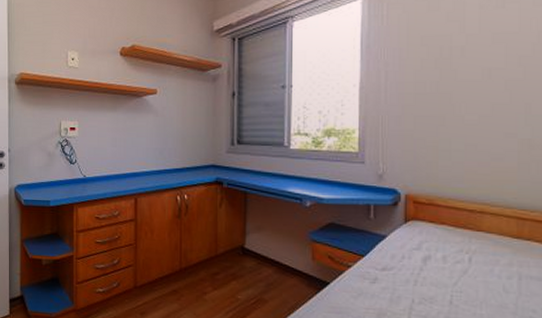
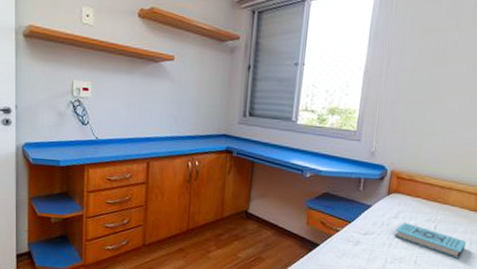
book: none [419,254,513,298] -> present [394,222,466,259]

